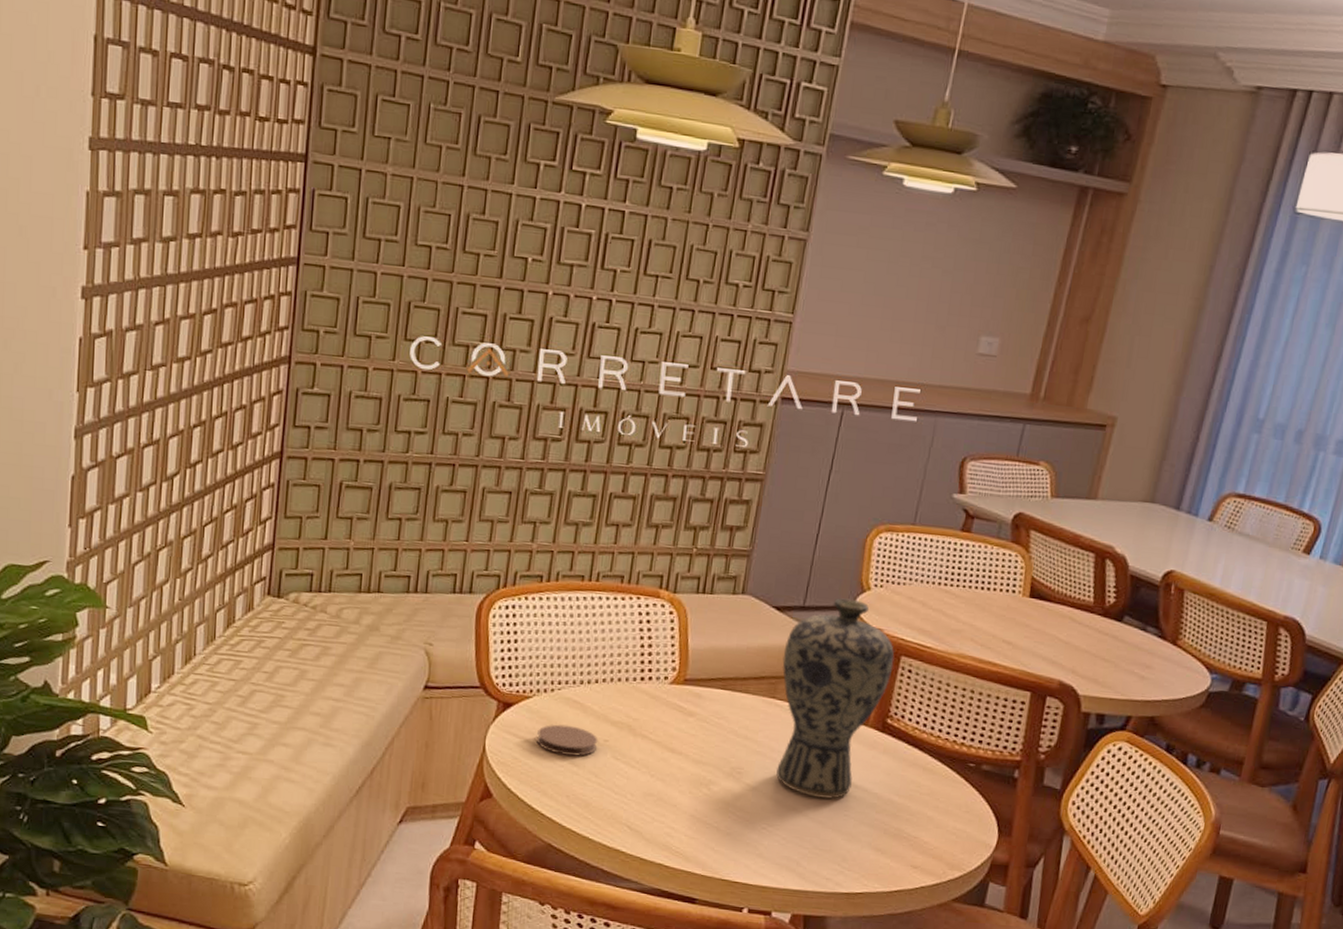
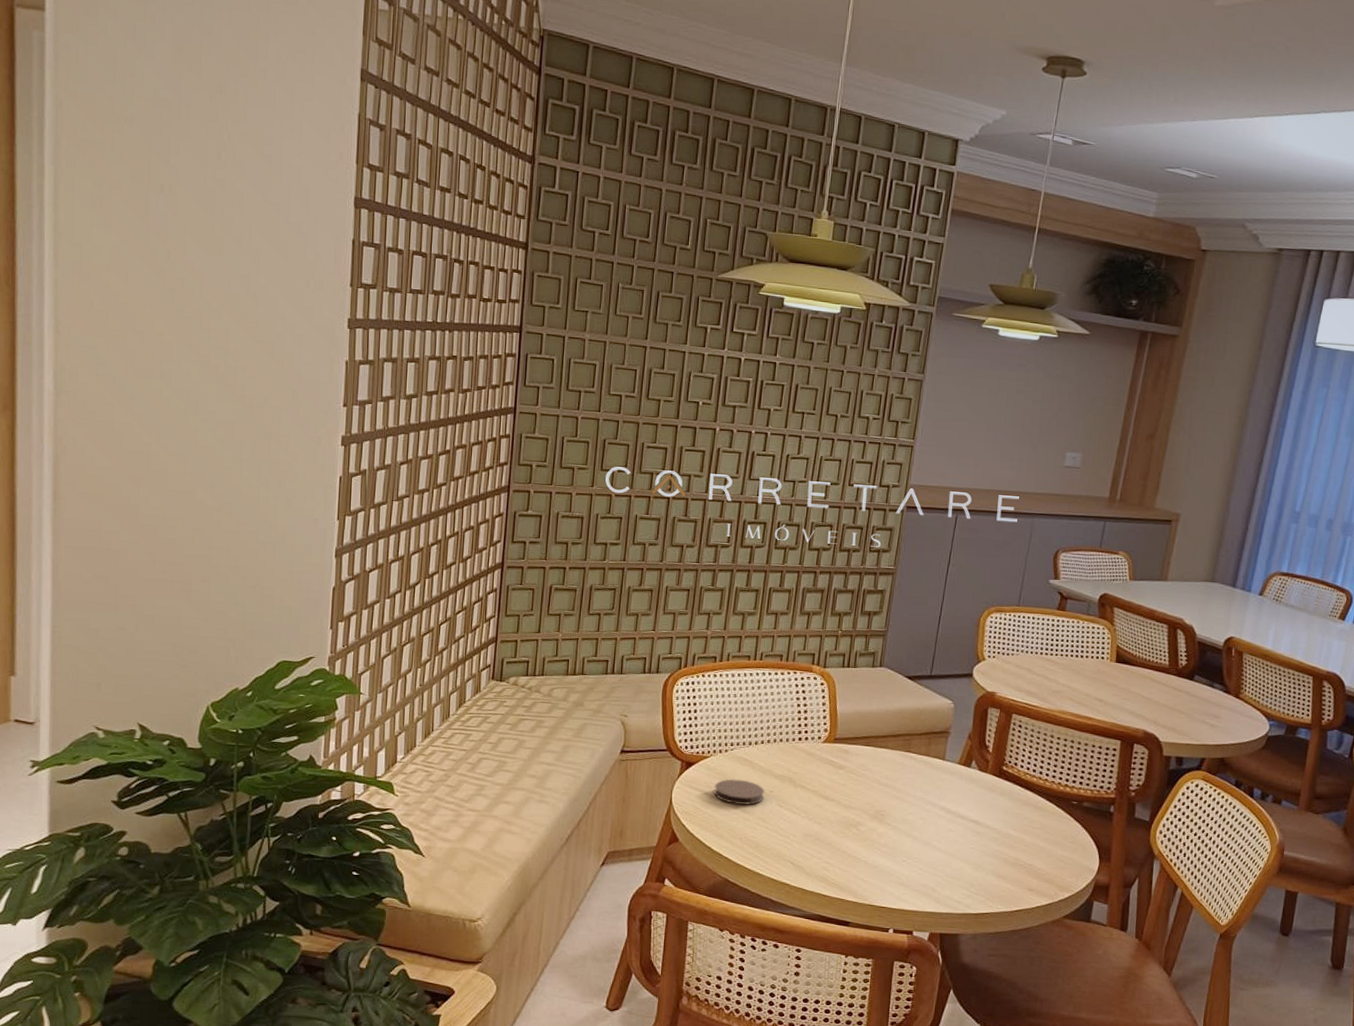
vase: present [776,598,895,799] -> none [913,667,1007,835]

